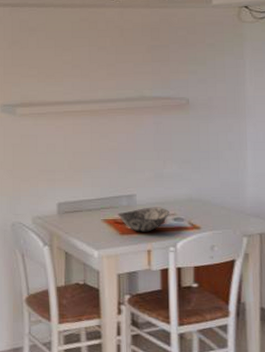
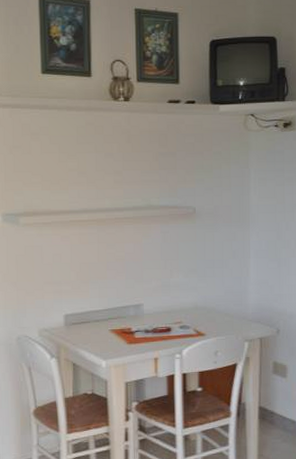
decorative bowl: present [118,207,169,232] -> none [125,316,176,341]

